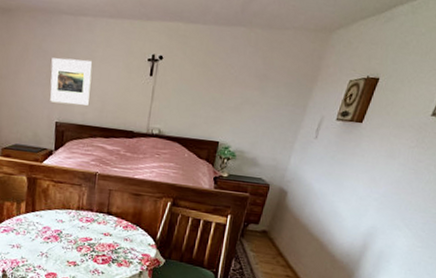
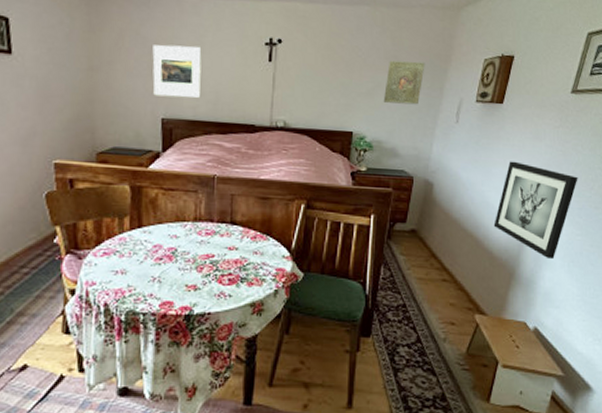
religious icon: none [249,78,292,120] -> present [383,60,425,105]
wall art: none [339,176,427,267] -> present [493,161,578,260]

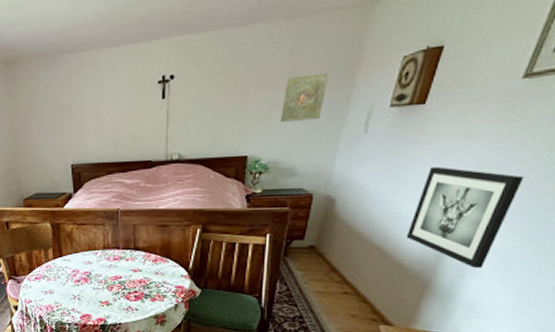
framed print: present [152,45,202,98] -> none [59,95,102,146]

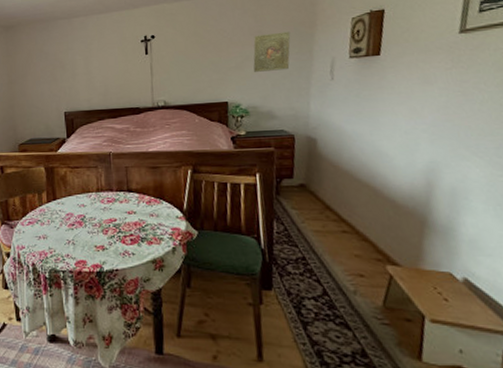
wall art: present [406,166,524,269] -> none [391,108,488,204]

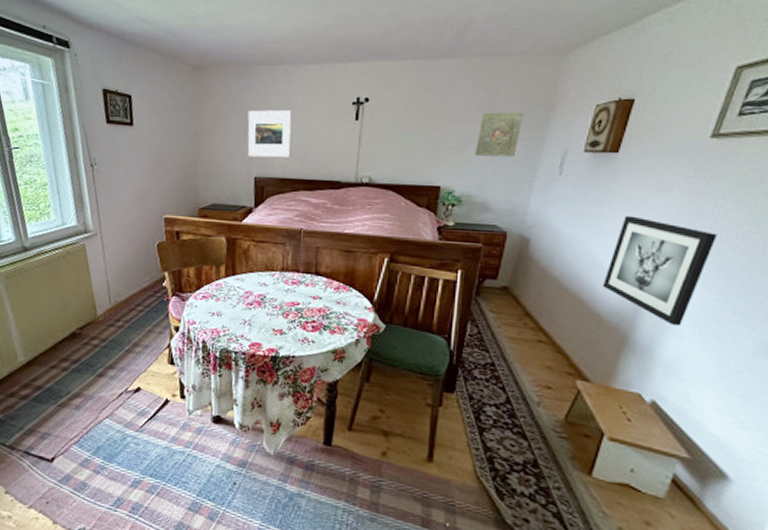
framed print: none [53,52,92,96] -> present [247,109,292,158]
wall art: none [391,108,488,204] -> present [602,215,717,327]

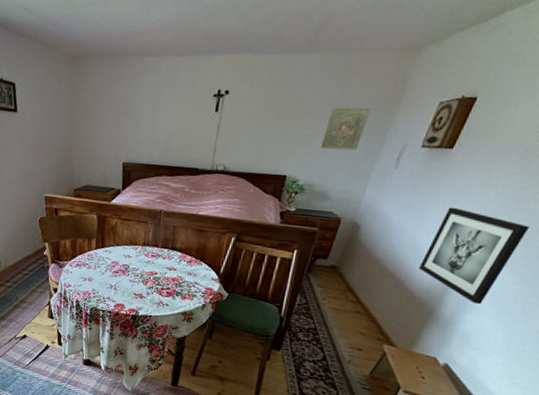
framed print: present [247,109,292,158] -> none [117,100,159,145]

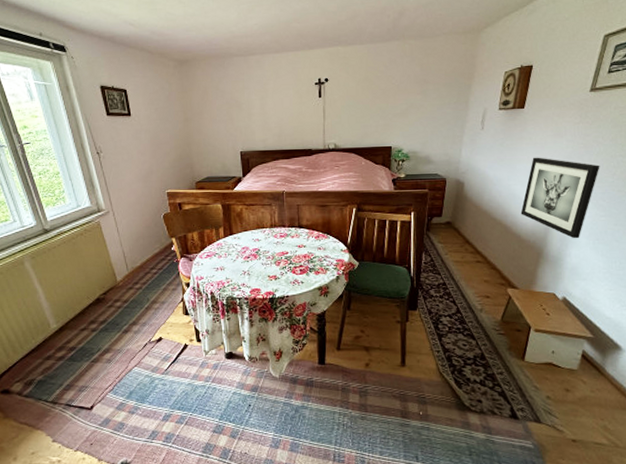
religious icon: present [320,107,371,151] -> none [416,81,451,119]

